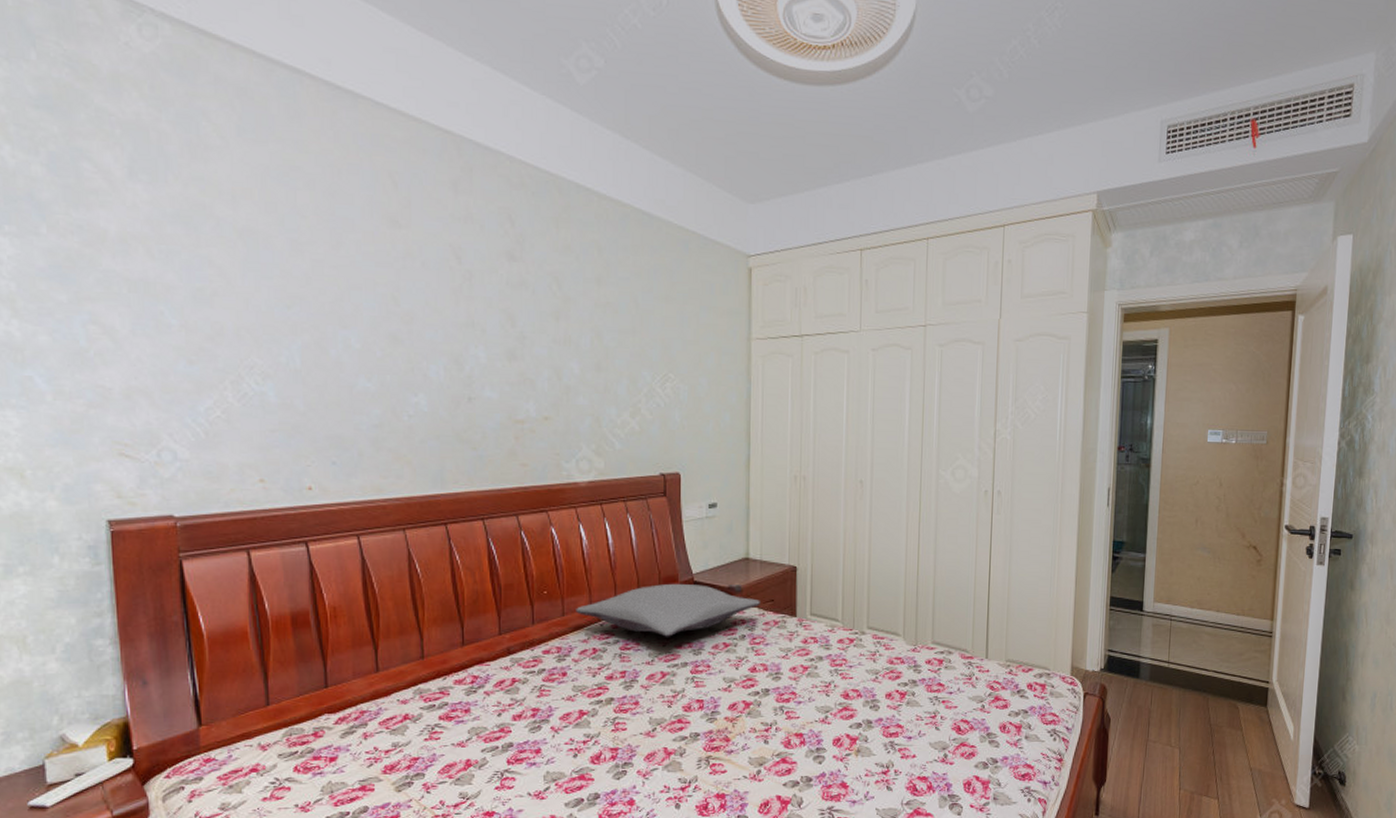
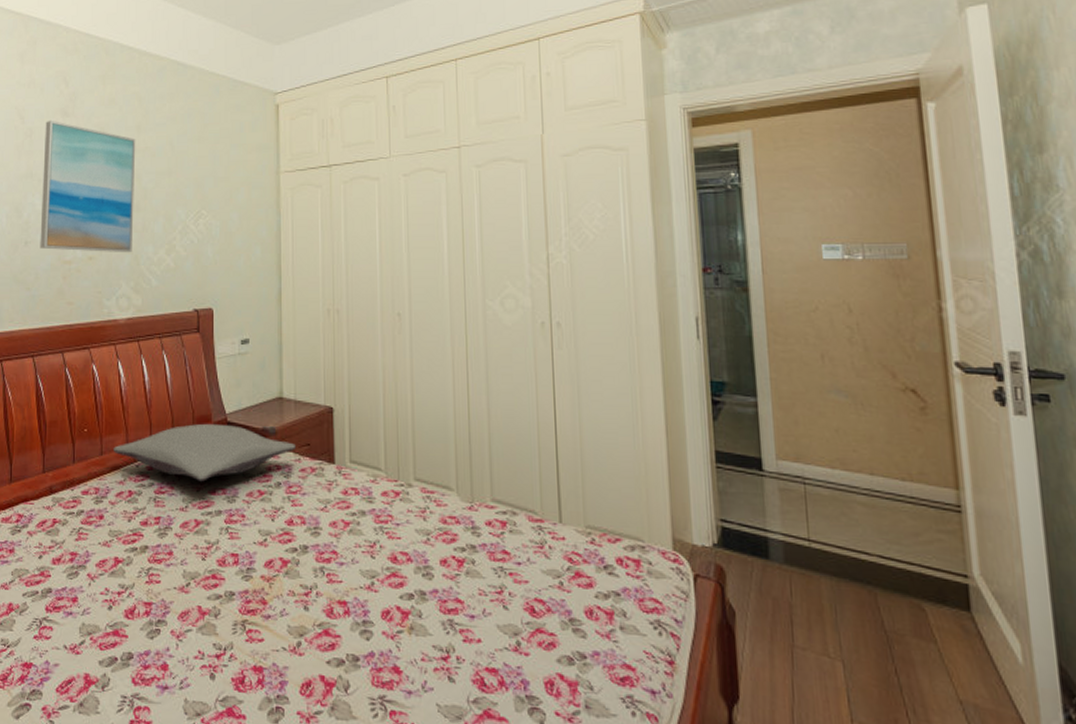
wall art: none [486,263,596,415] -> present [40,120,136,253]

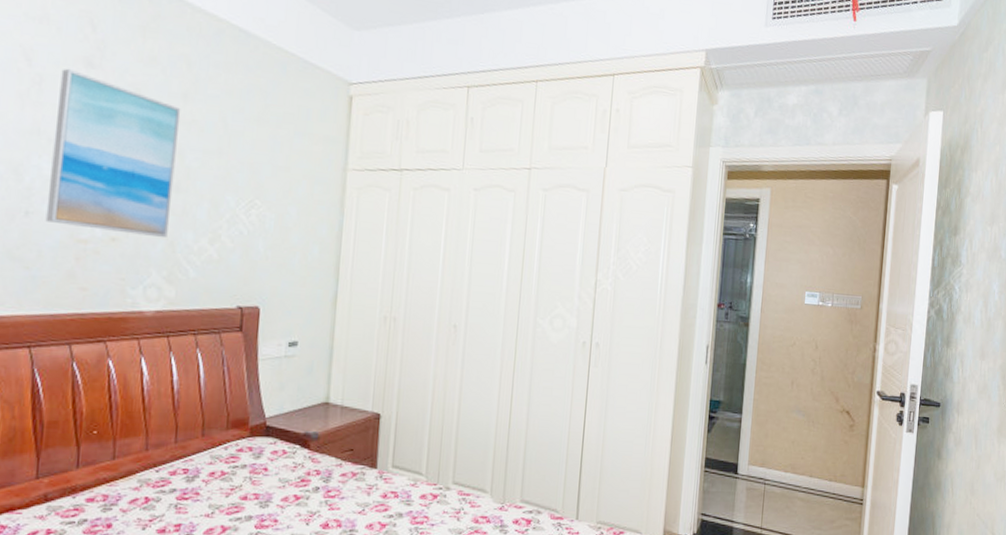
pillow: present [113,423,296,482] -> none [129,427,338,487]

